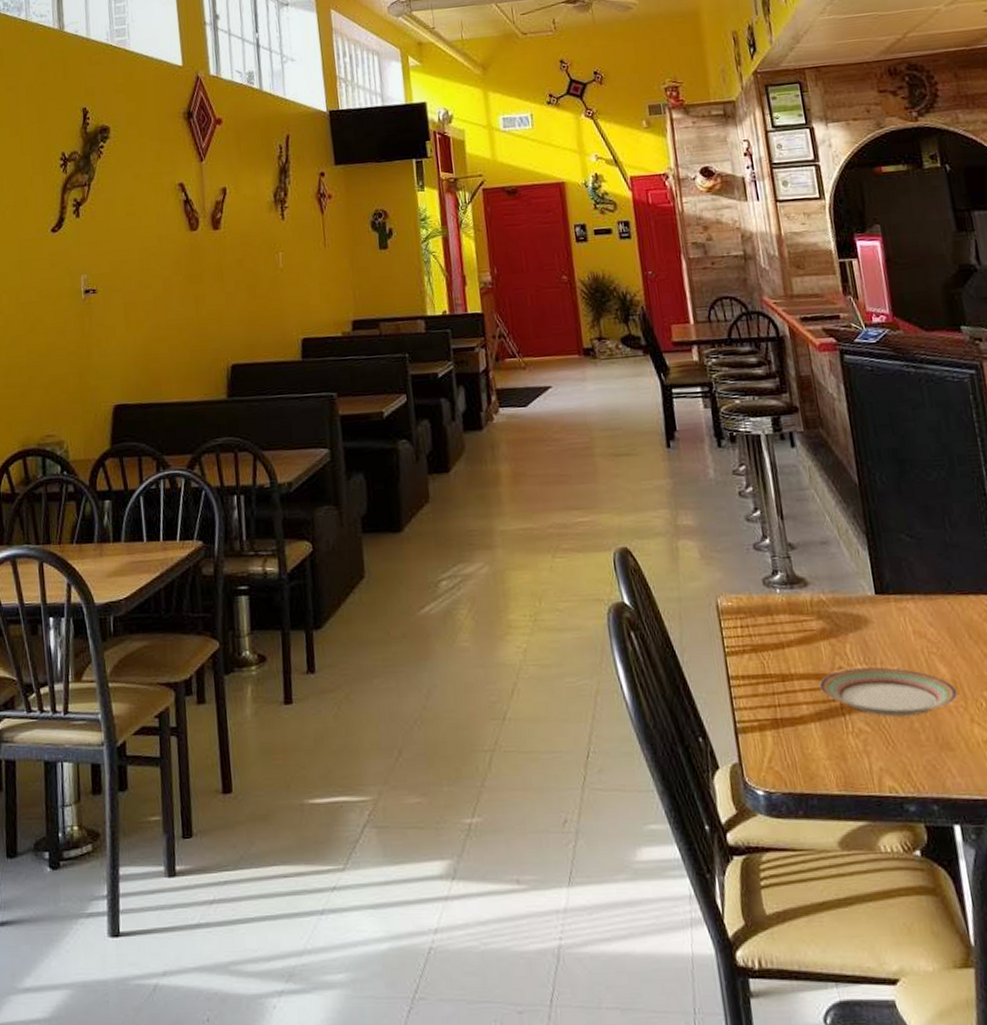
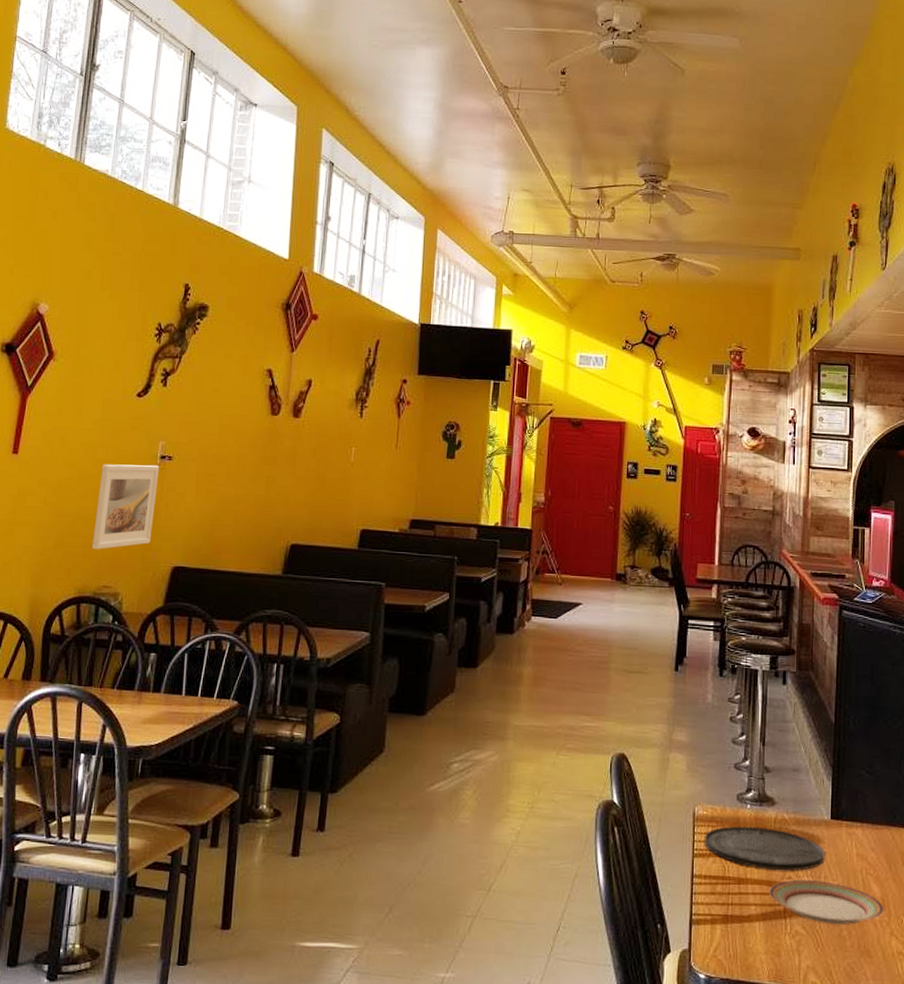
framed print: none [27,301,88,398] -> present [91,464,160,549]
plate: none [734,612,878,661] -> present [705,825,825,871]

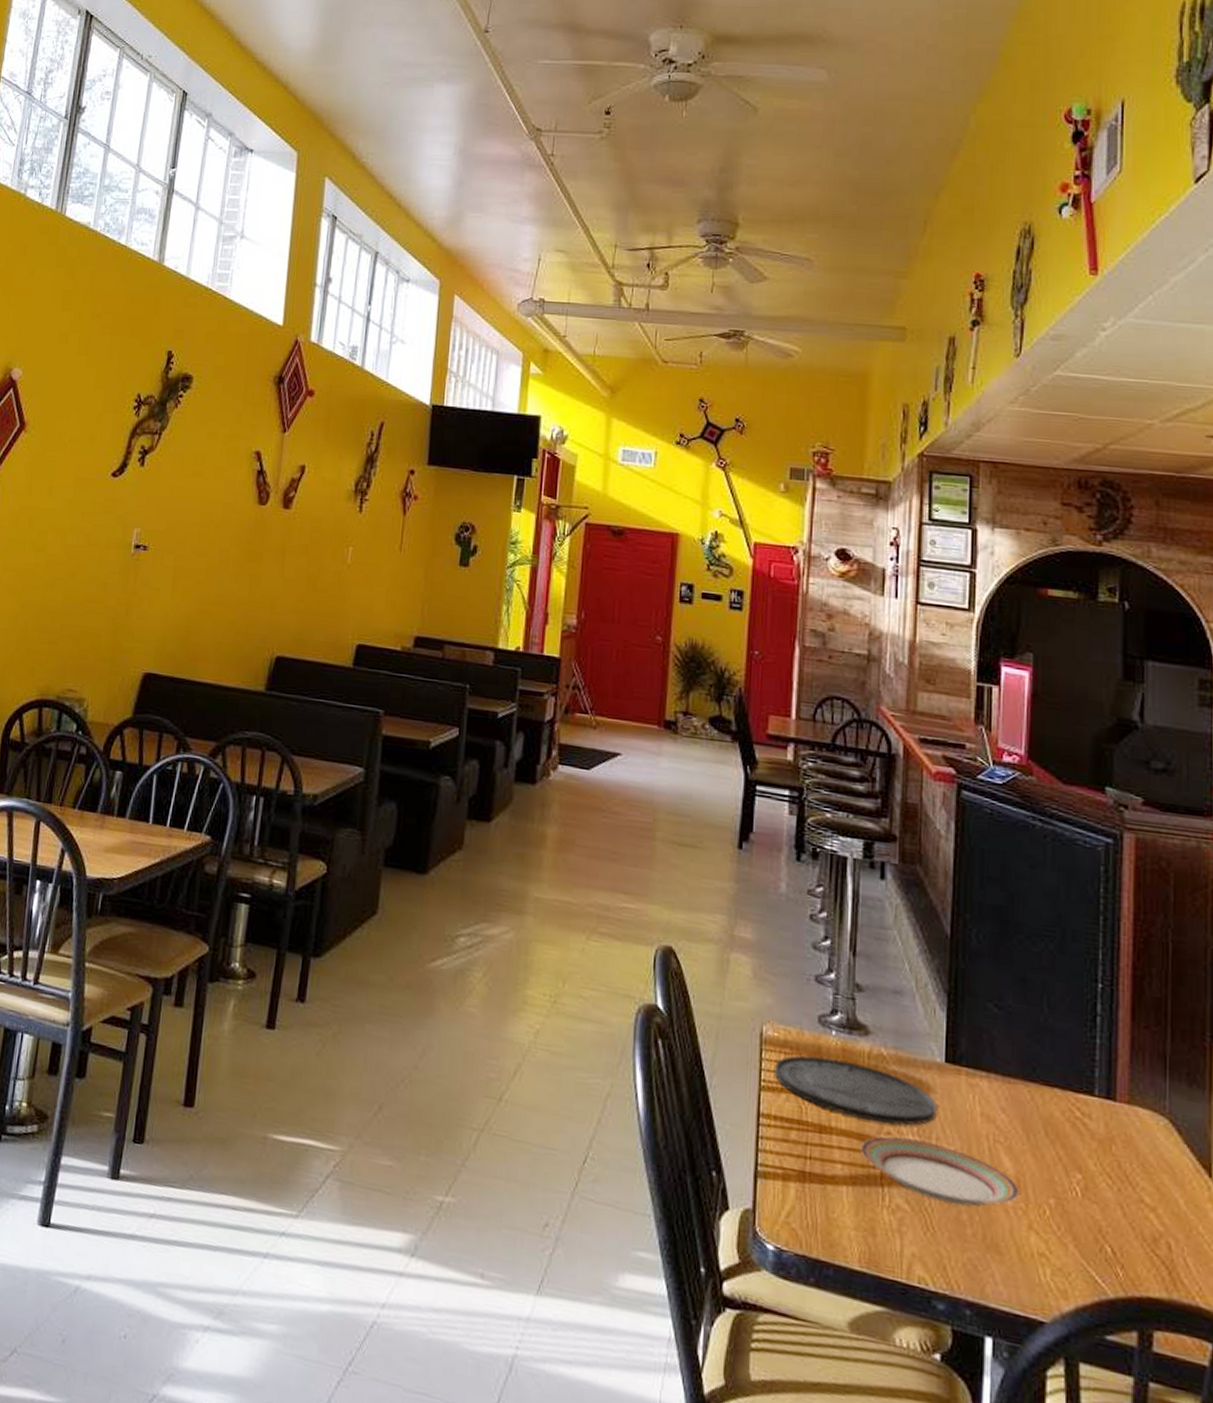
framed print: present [91,464,160,549] -> none [57,550,134,648]

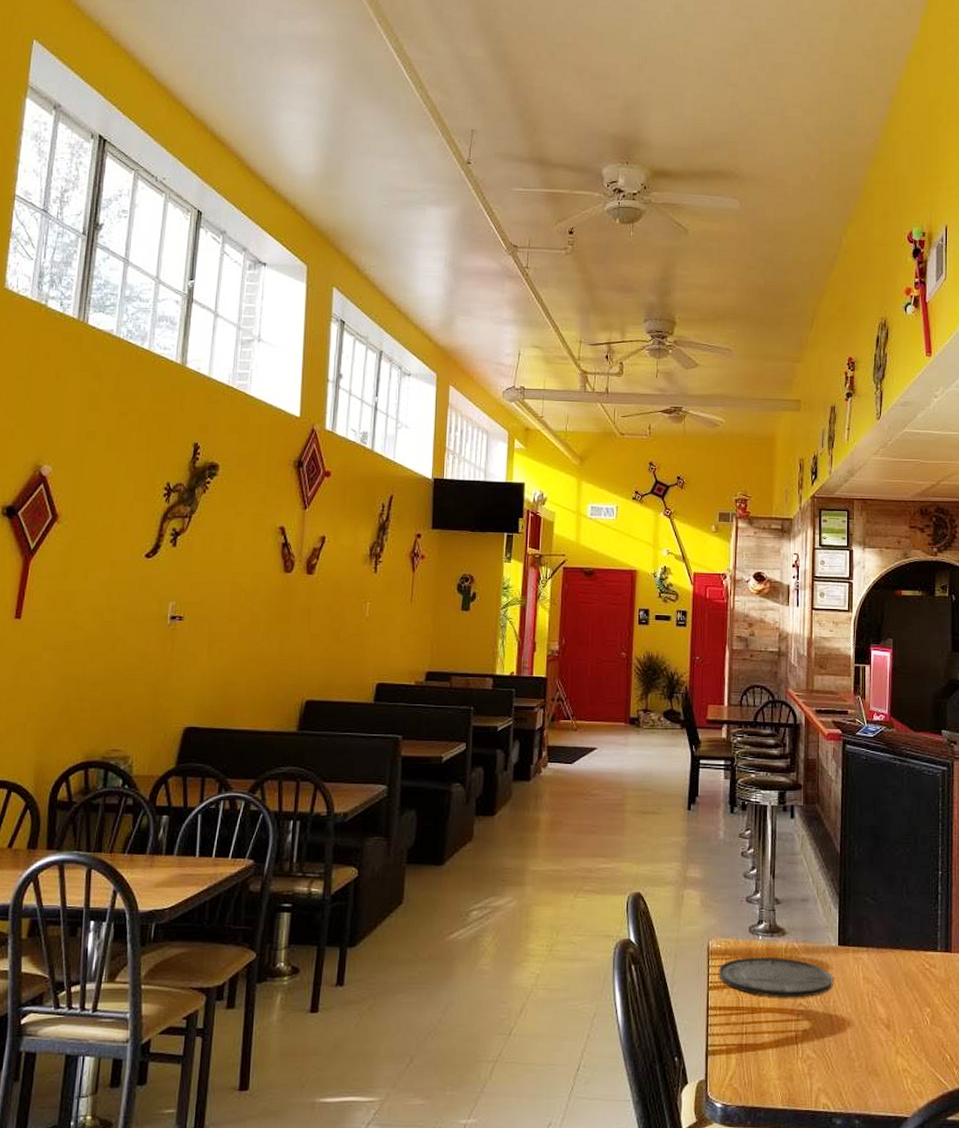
plate: present [860,1136,1019,1207] -> none [781,1005,890,1046]

